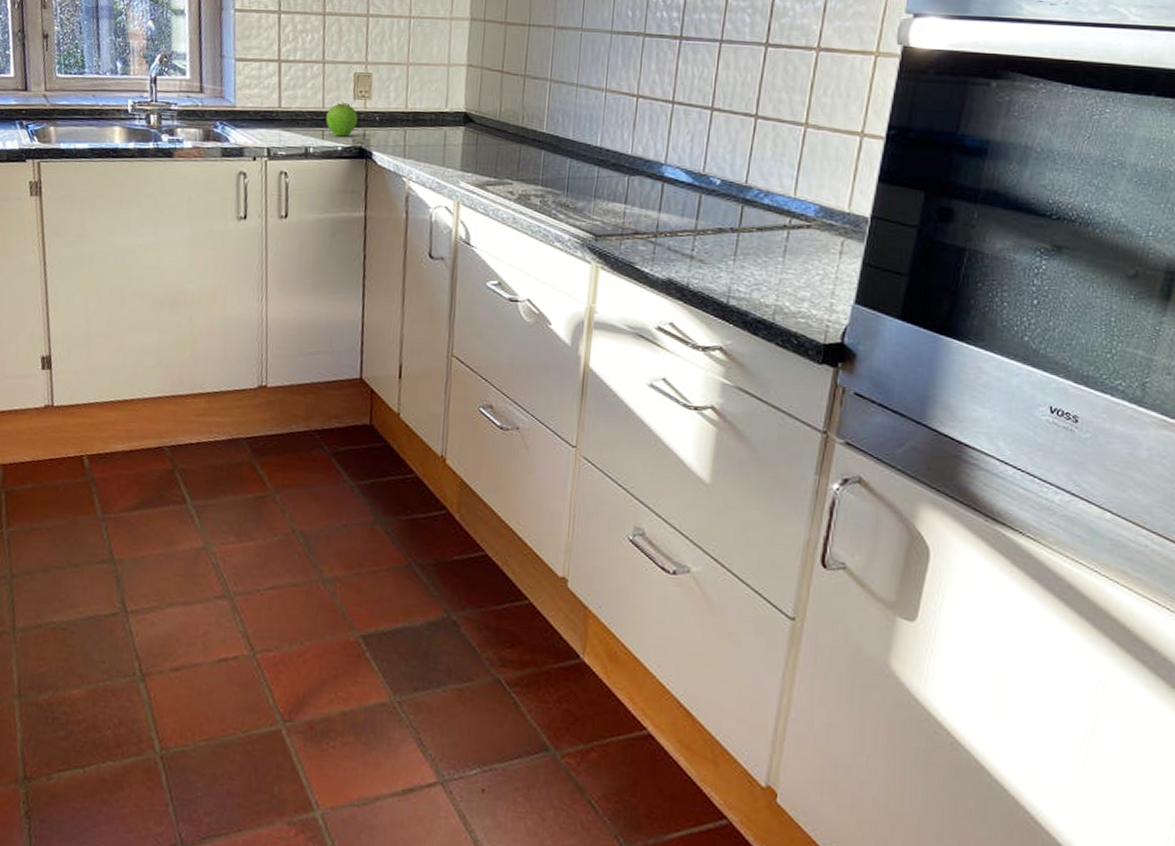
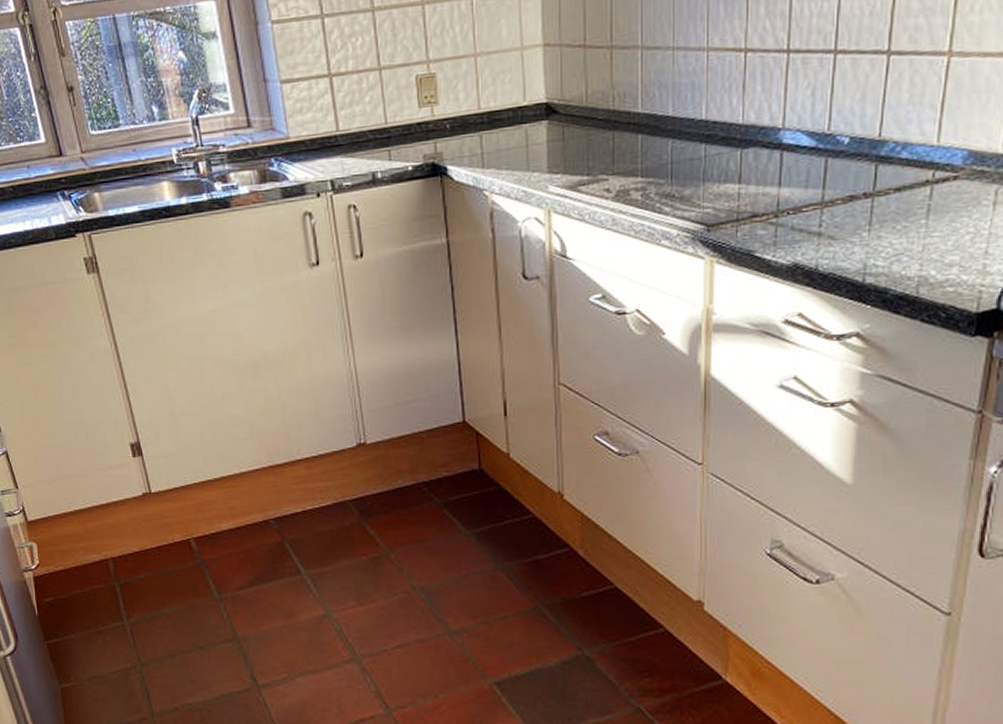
fruit: present [326,100,358,137] -> none [391,111,426,154]

